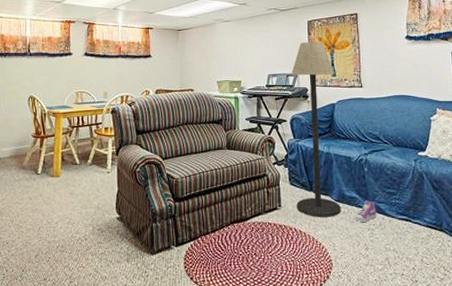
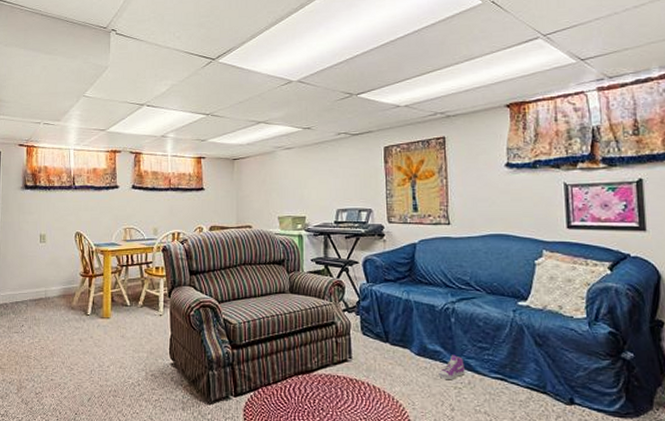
floor lamp: present [291,42,341,217] -> none [364,171,422,372]

